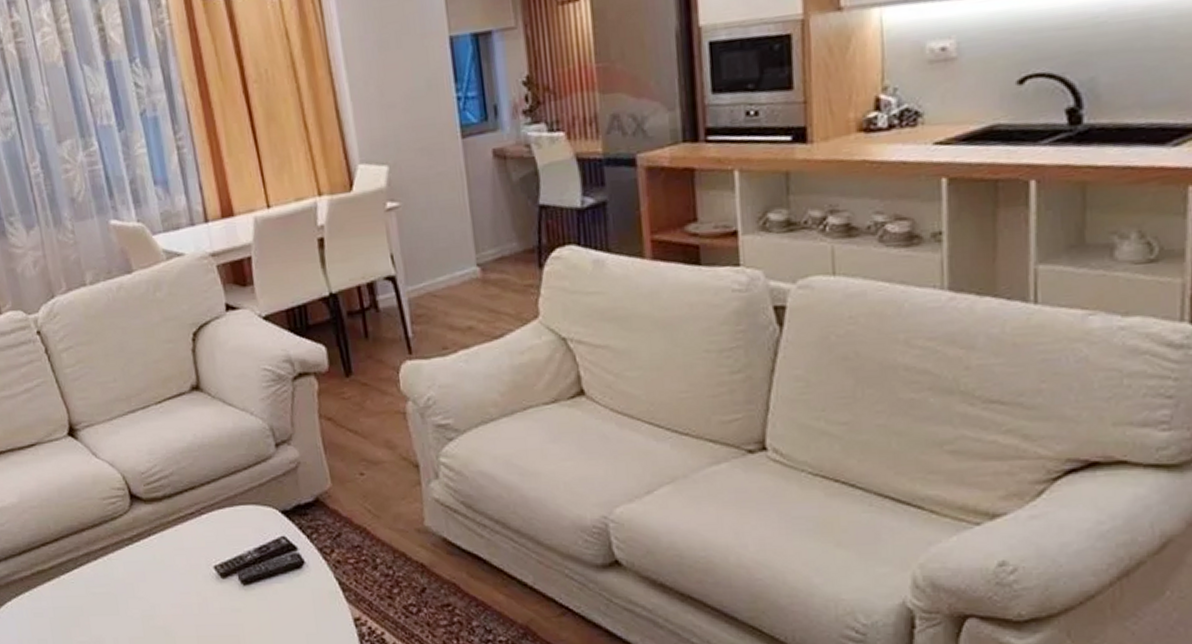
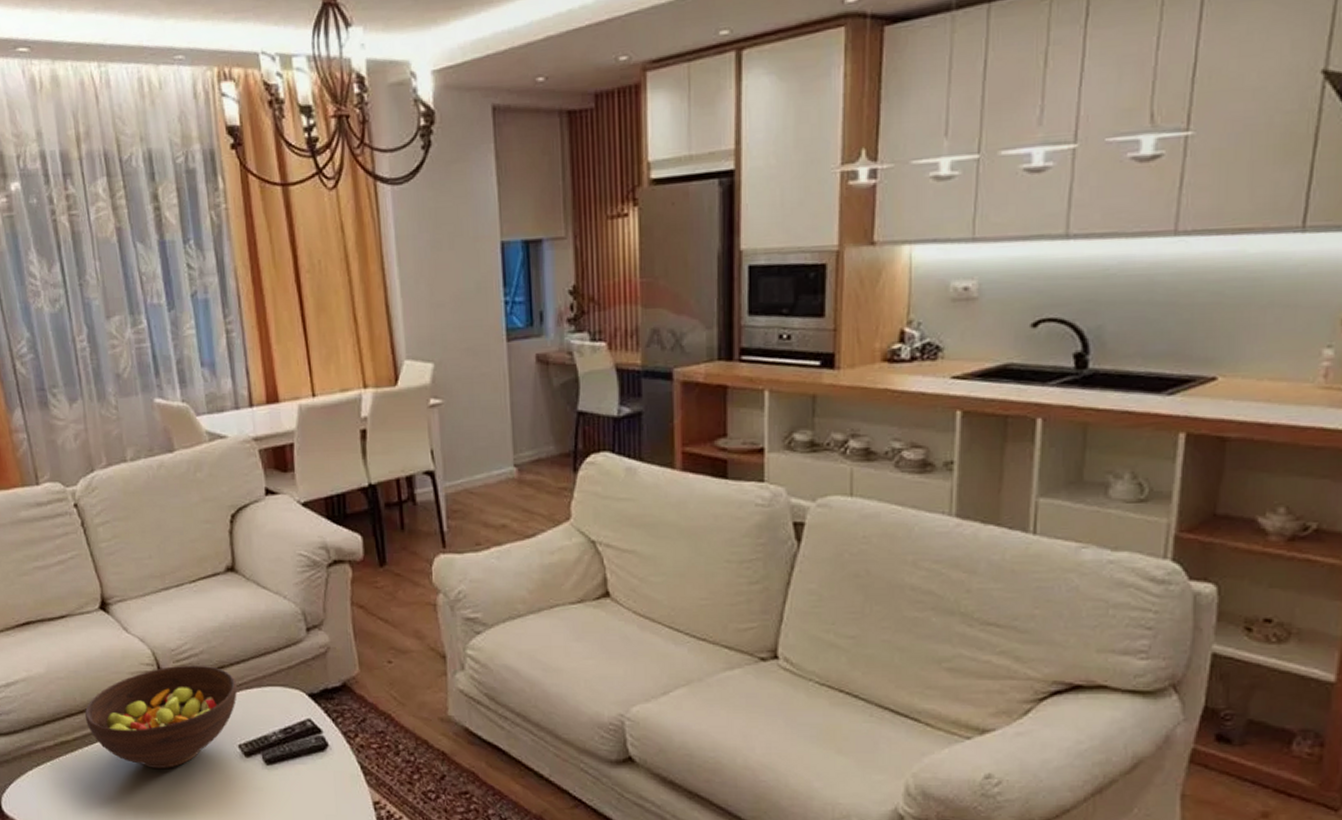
fruit bowl: none [59,486,210,594] -> present [84,665,237,768]

